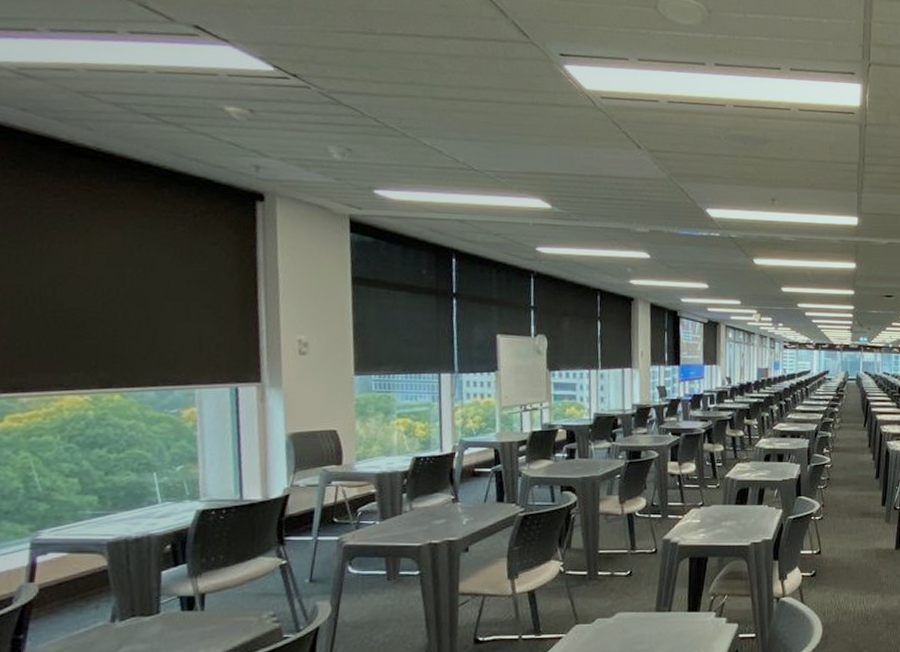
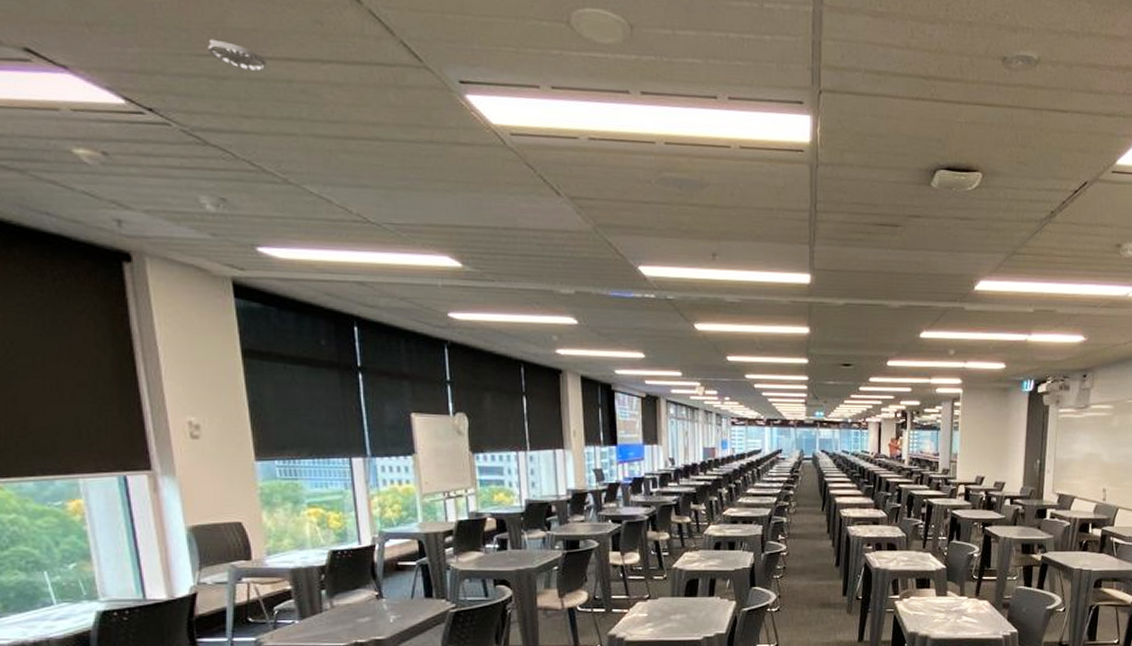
smoke detector: none [349,19,397,45] -> present [208,39,267,71]

